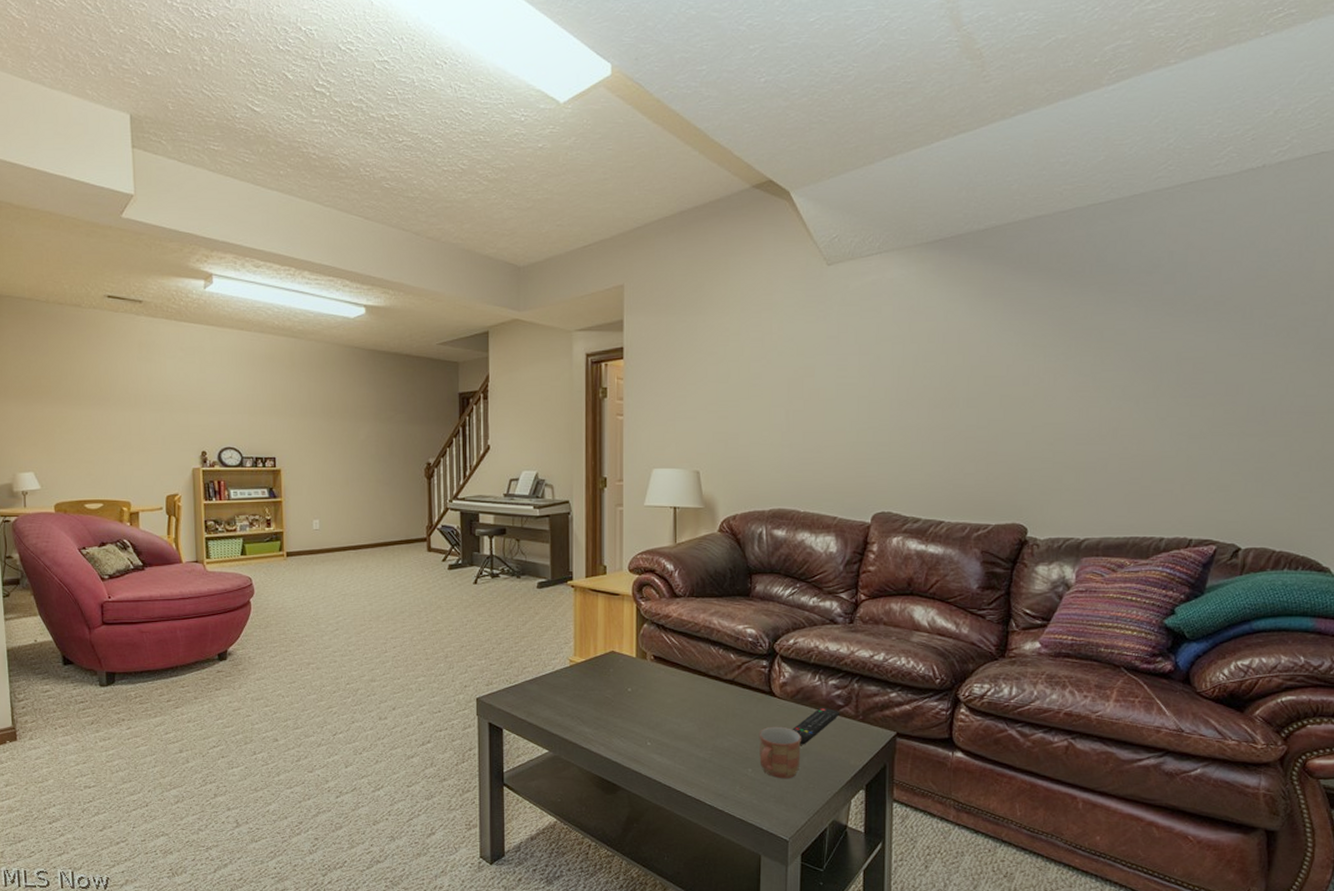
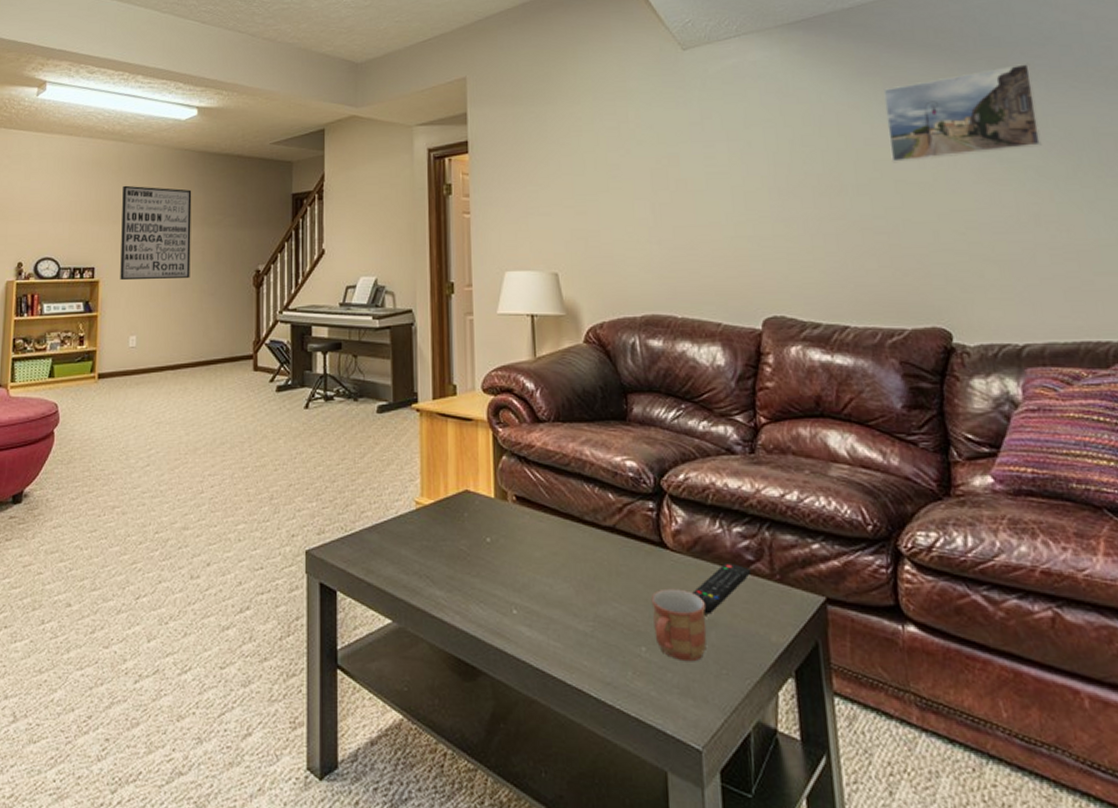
wall art: none [297,380,366,470] -> present [120,185,192,281]
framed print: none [1001,289,1136,380] -> present [883,62,1042,163]

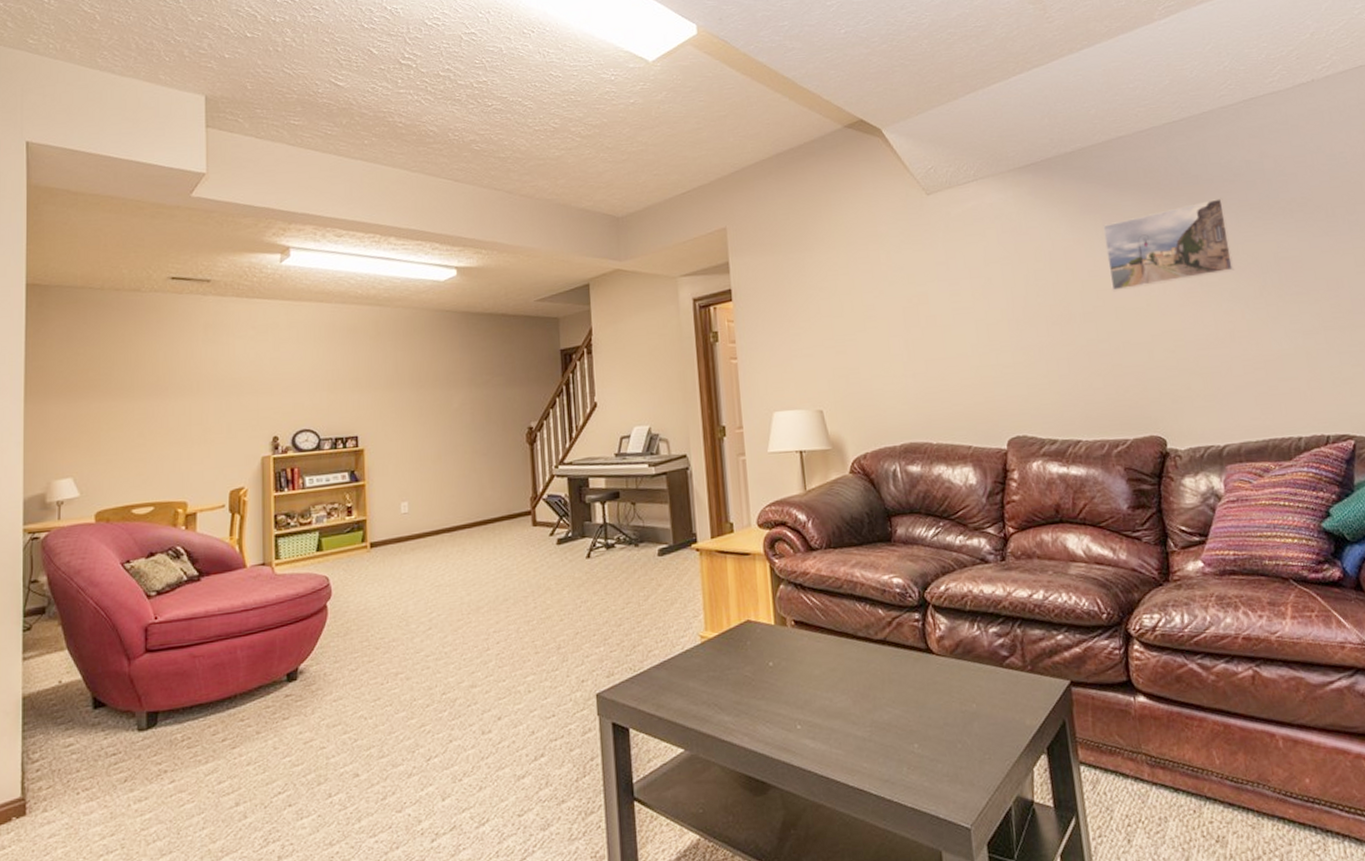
wall art: present [120,185,192,281] -> none [382,350,461,448]
mug: present [651,588,707,662] -> none [920,688,971,752]
remote control: present [692,562,752,615] -> none [956,660,1007,708]

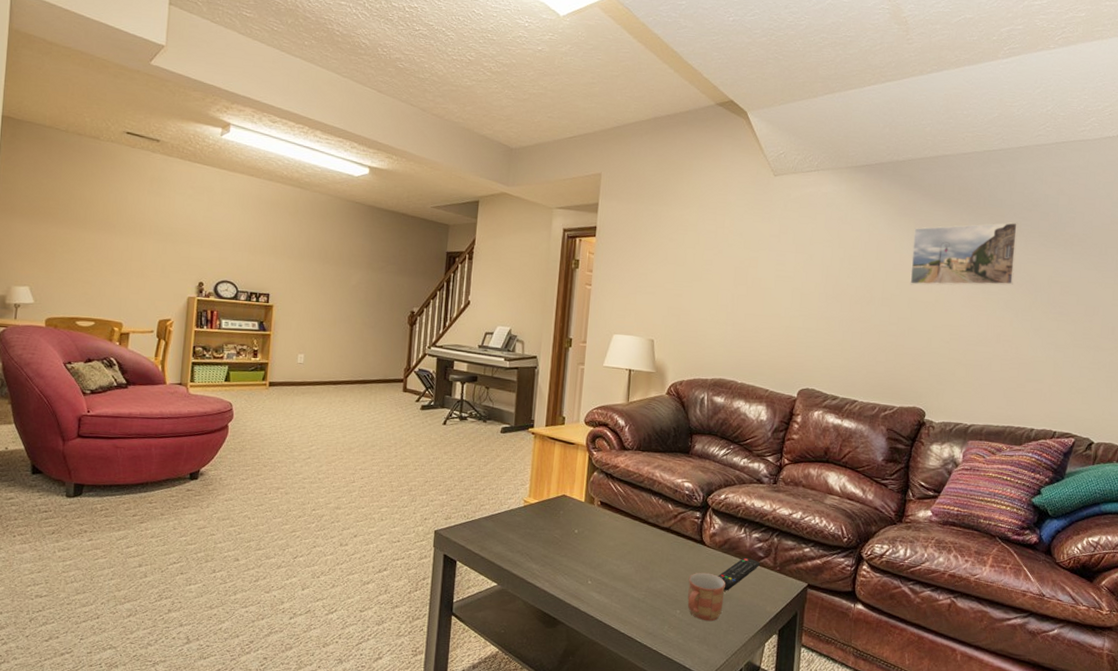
mug: none [920,688,971,752] -> present [687,572,725,622]
remote control: none [956,660,1007,708] -> present [718,557,761,591]

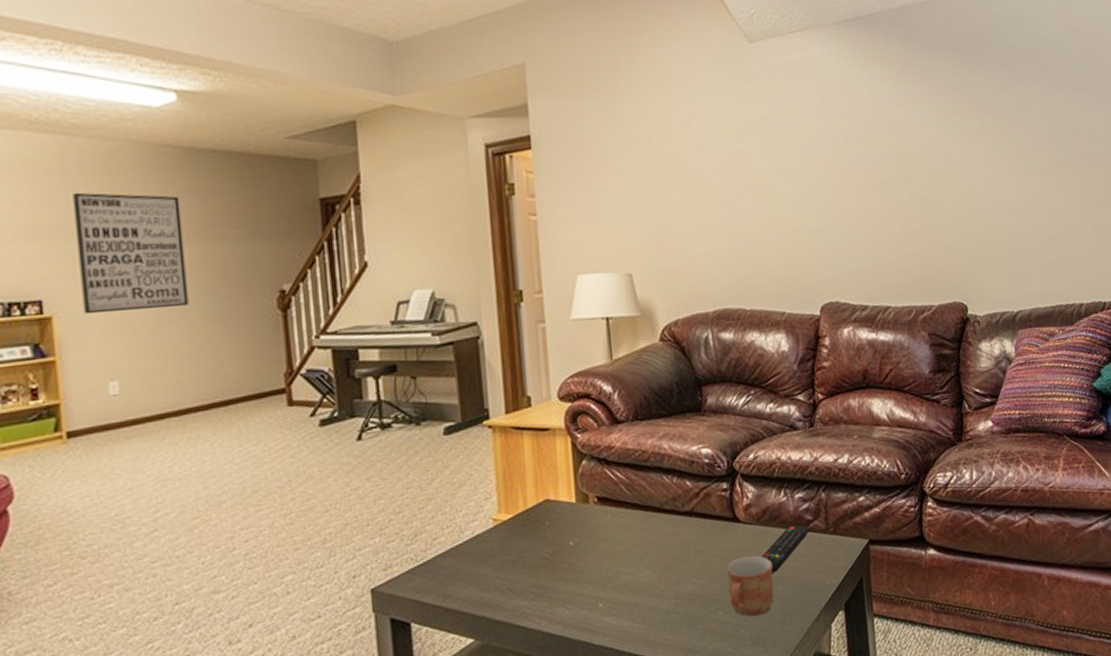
wall art: none [292,226,360,311] -> present [73,192,189,315]
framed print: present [910,222,1018,286] -> none [922,67,1037,158]

